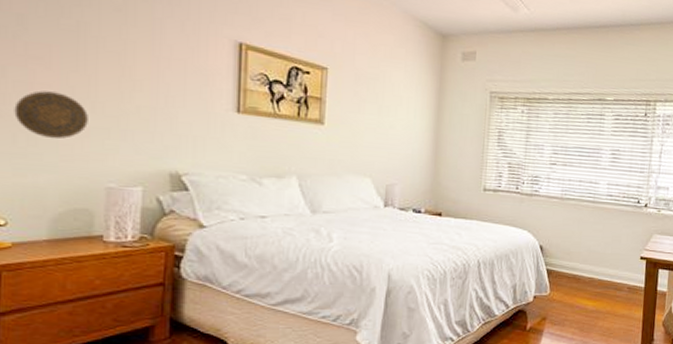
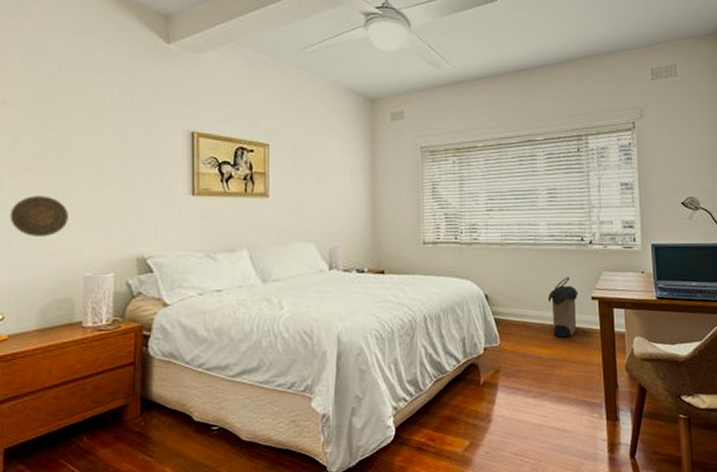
laundry hamper: none [599,236,629,292] -> present [547,277,579,338]

